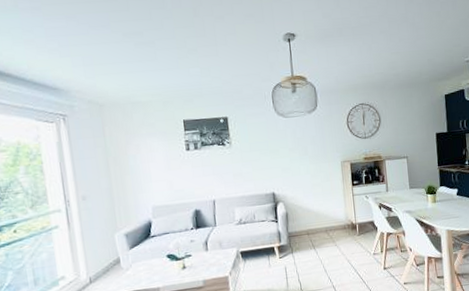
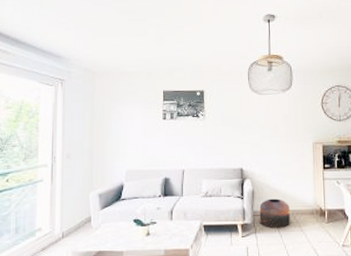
pouf: none [294,218,325,247] -> present [259,198,290,228]

